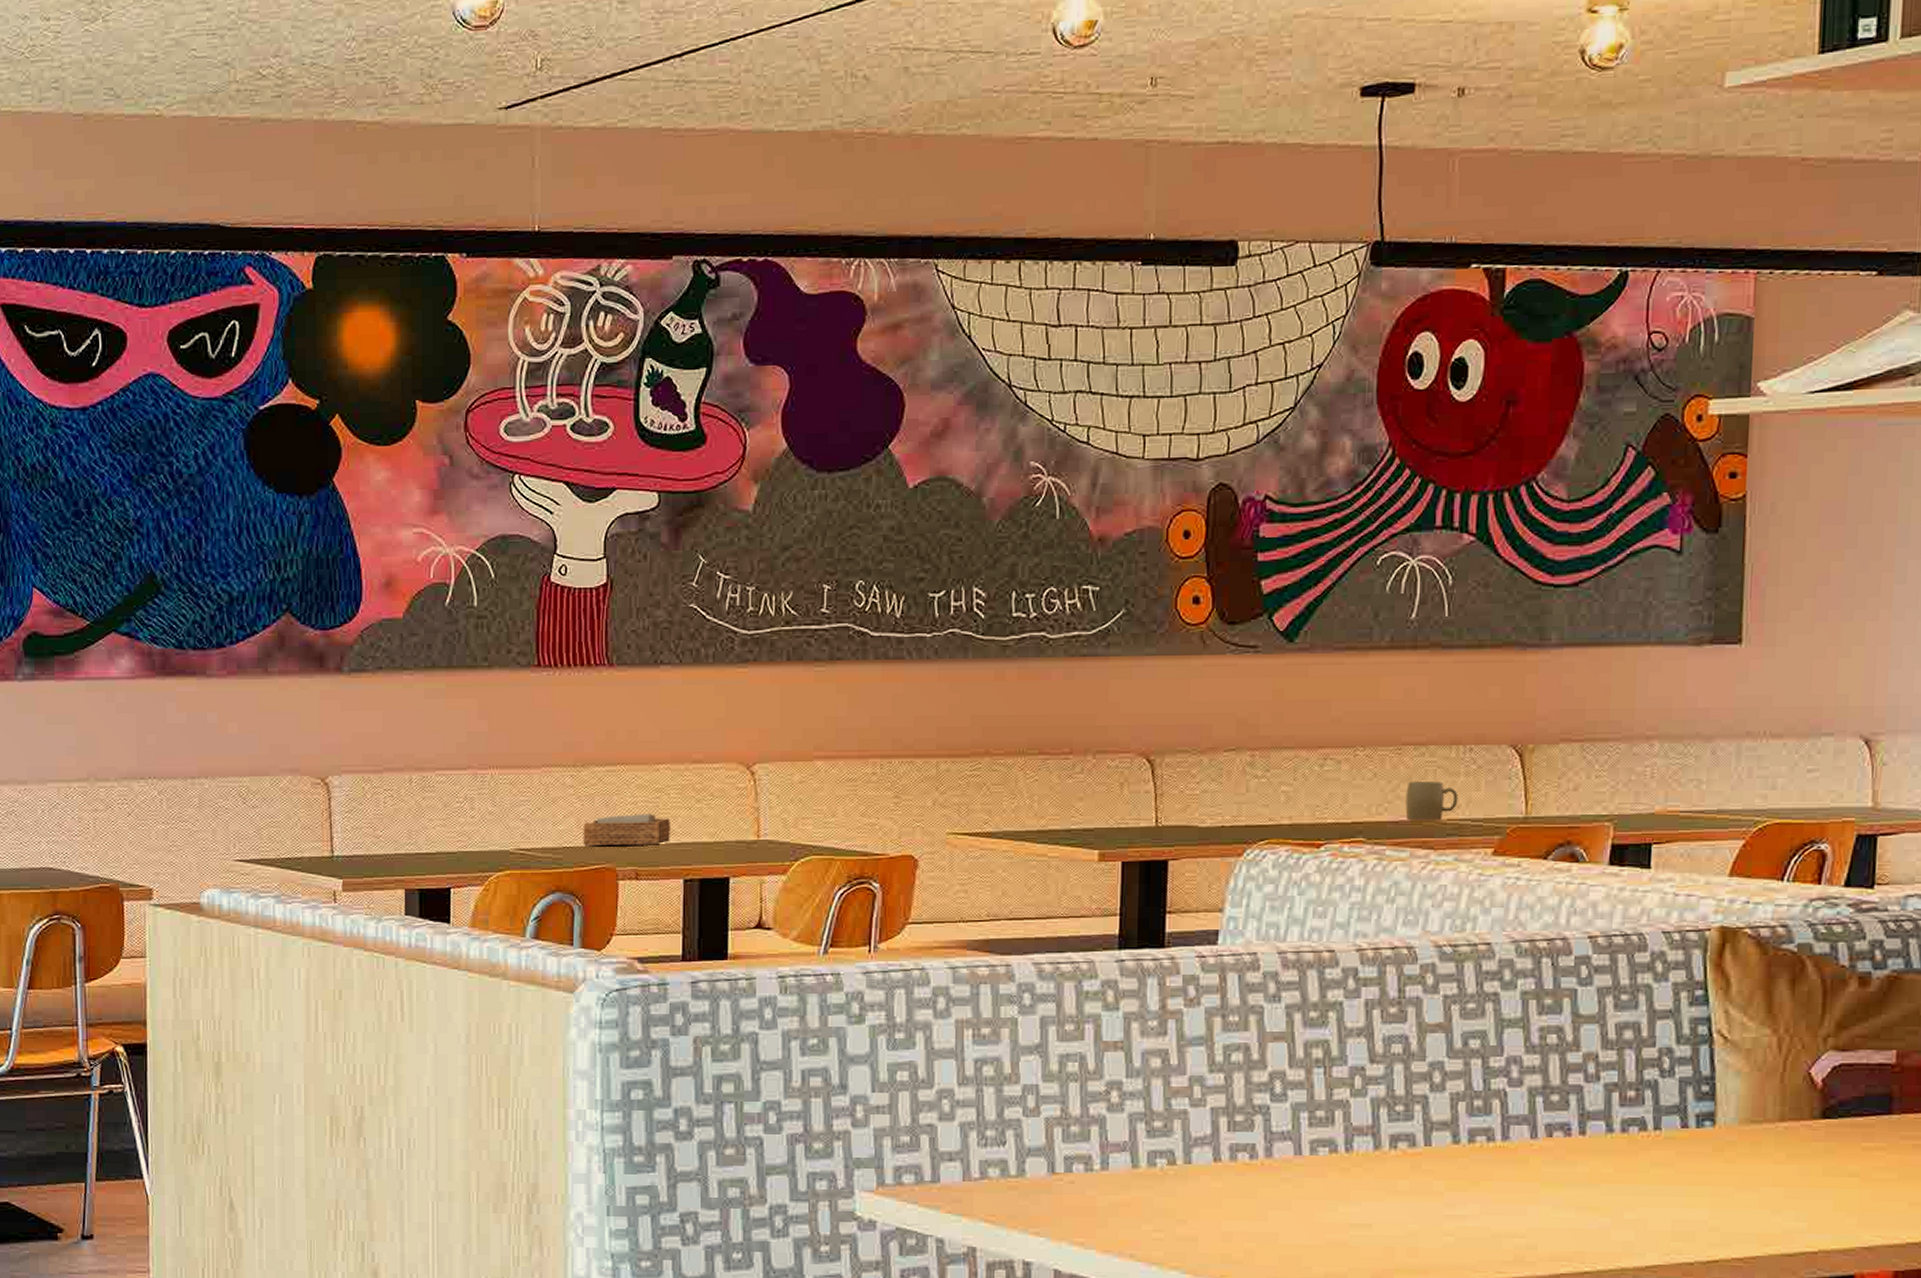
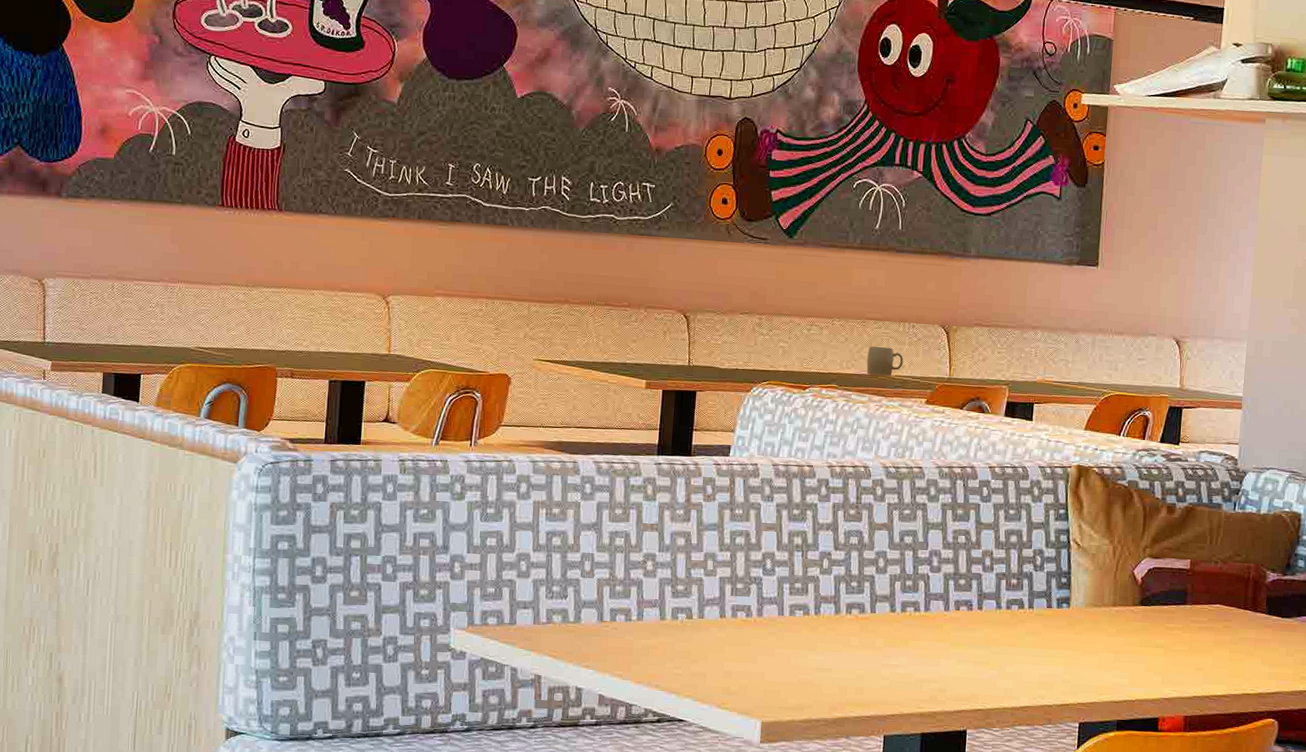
napkin holder: present [583,814,670,847] -> none [250,326,321,352]

